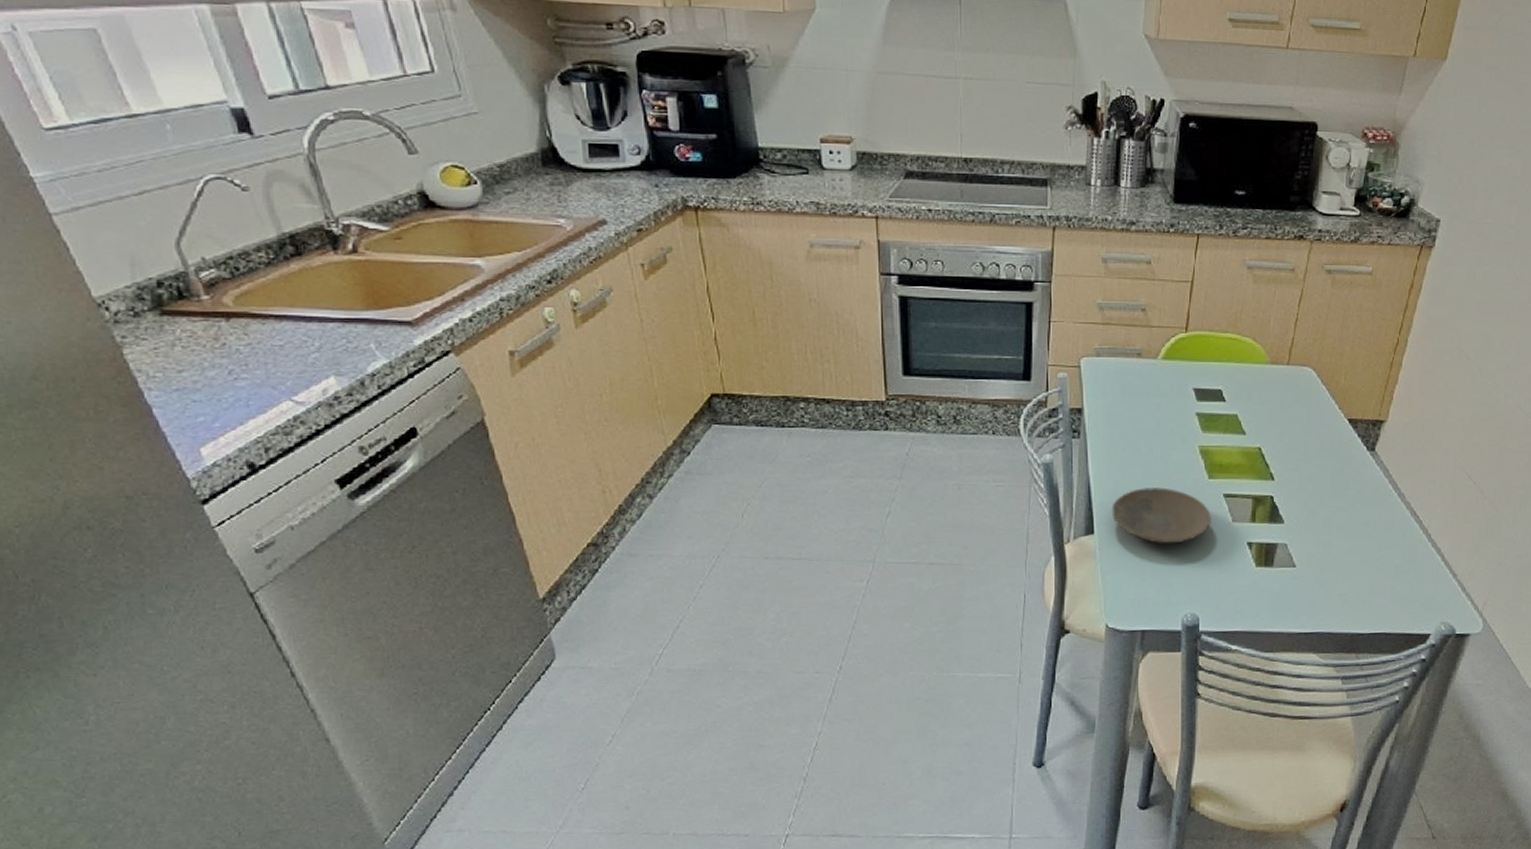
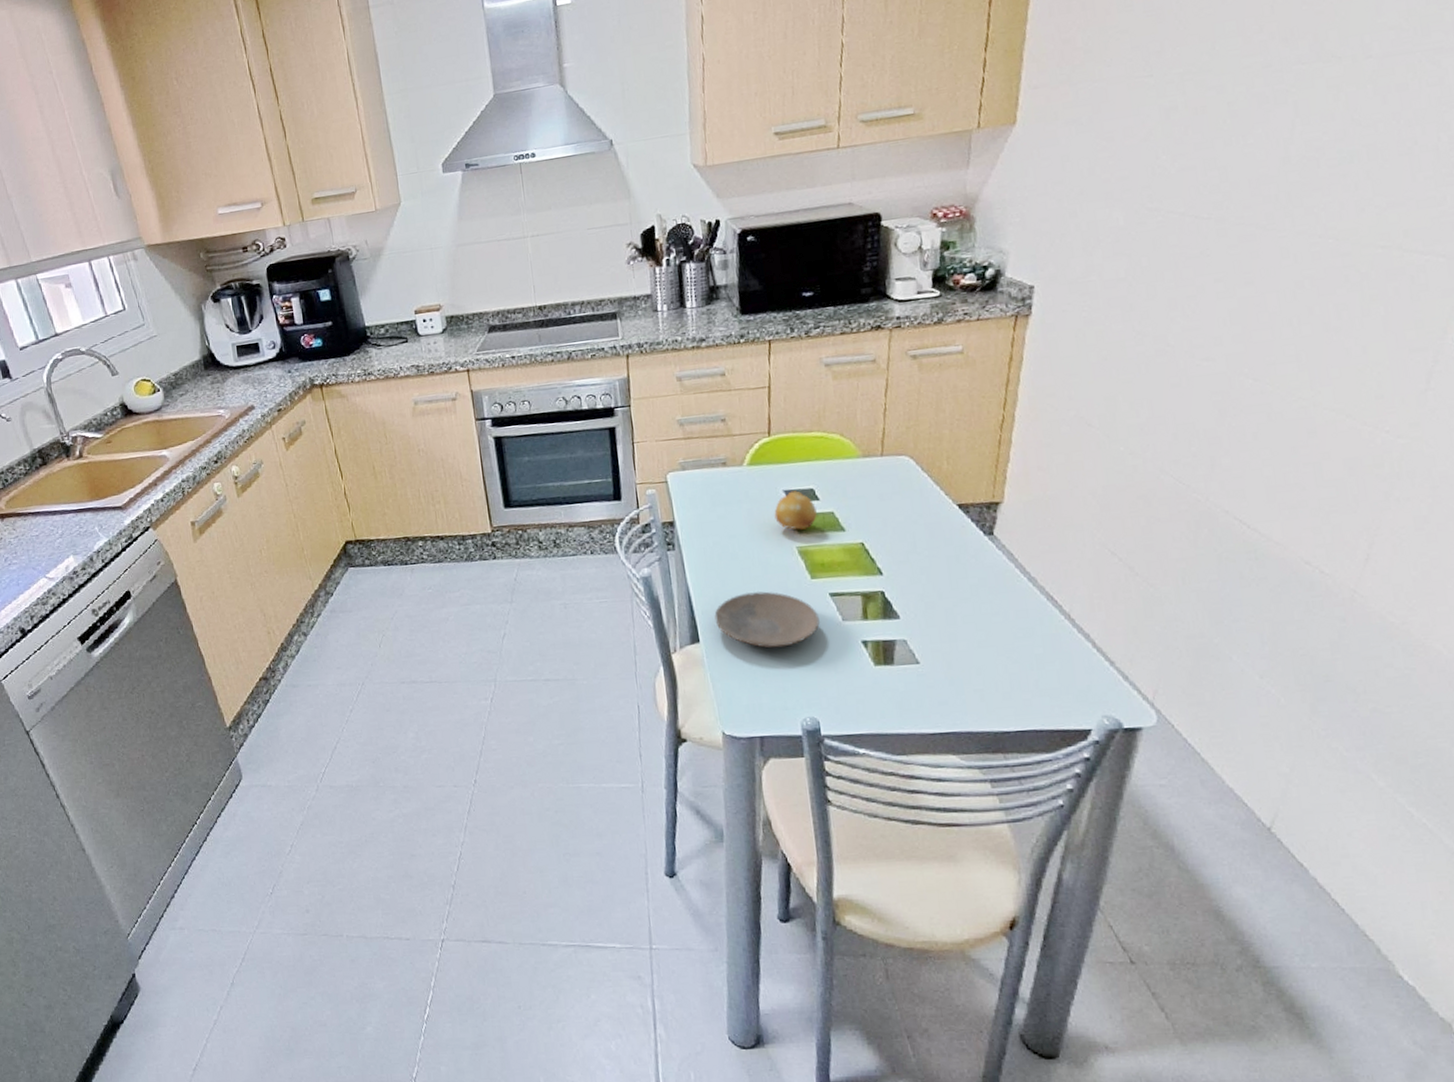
fruit: none [1182,390,1222,429] -> present [774,490,817,530]

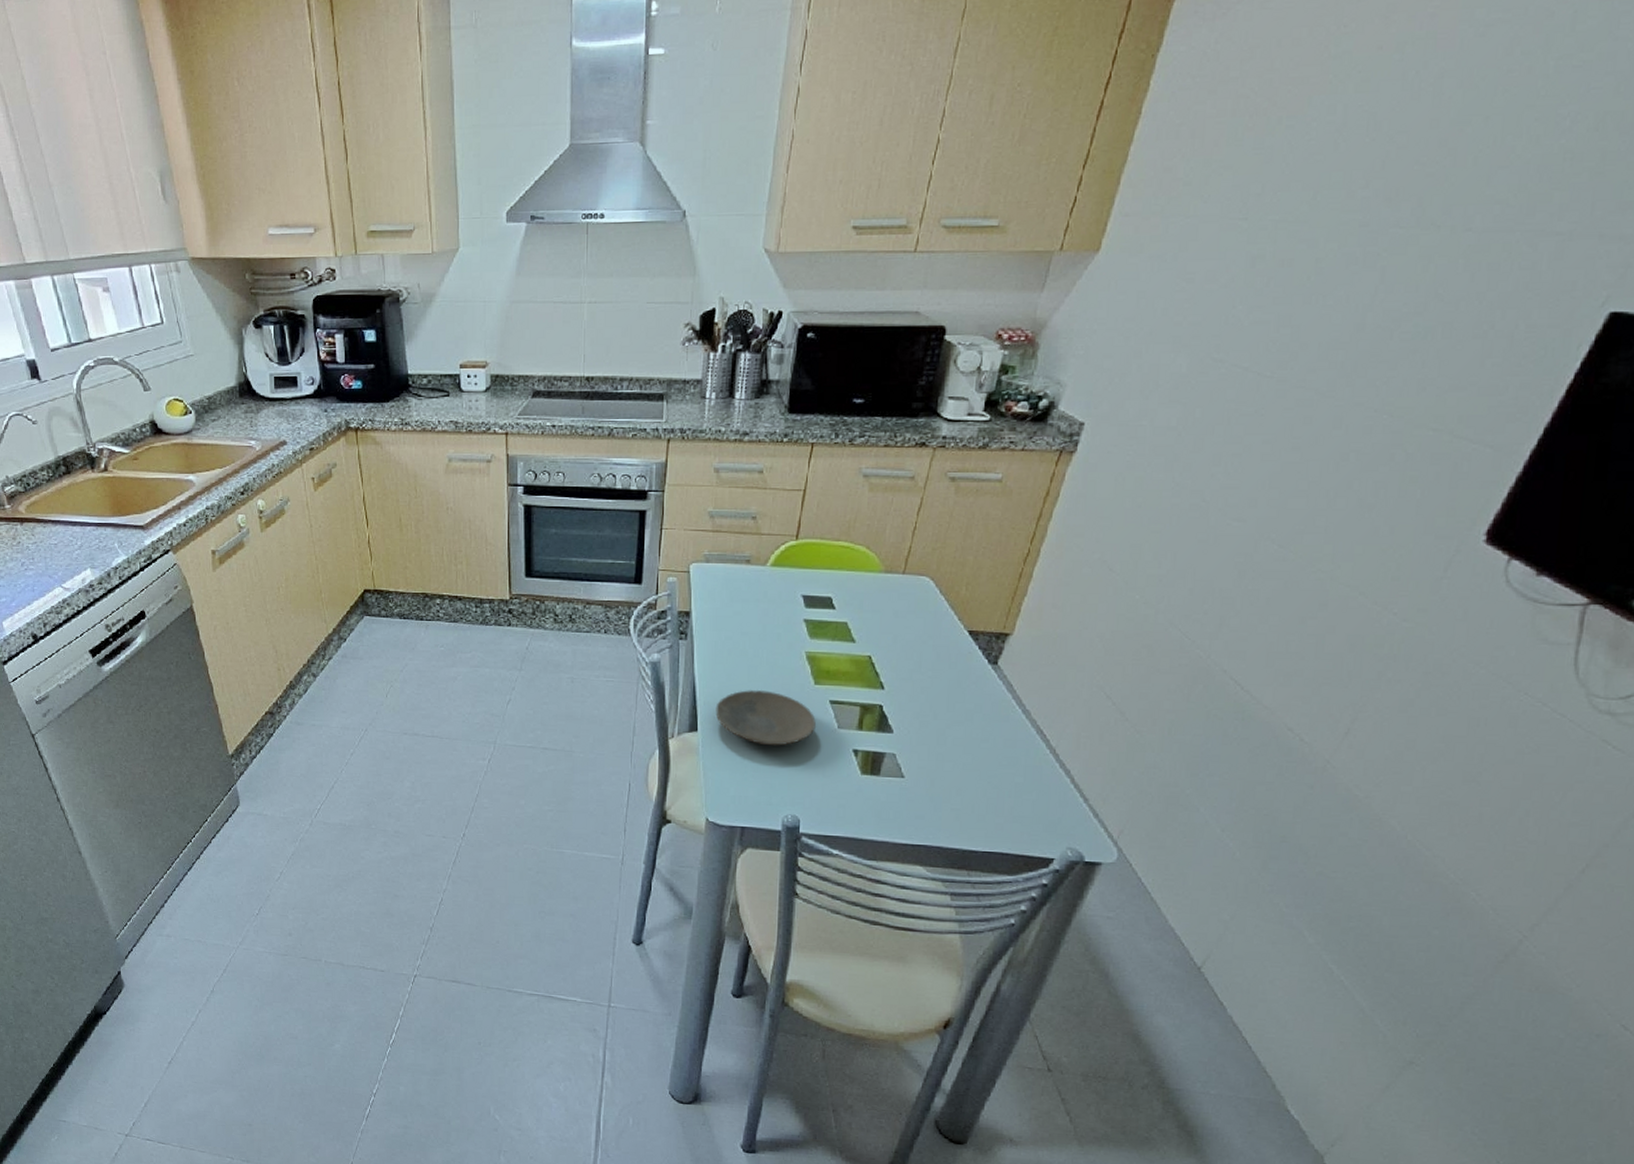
fruit: present [774,490,817,530] -> none [789,597,831,636]

